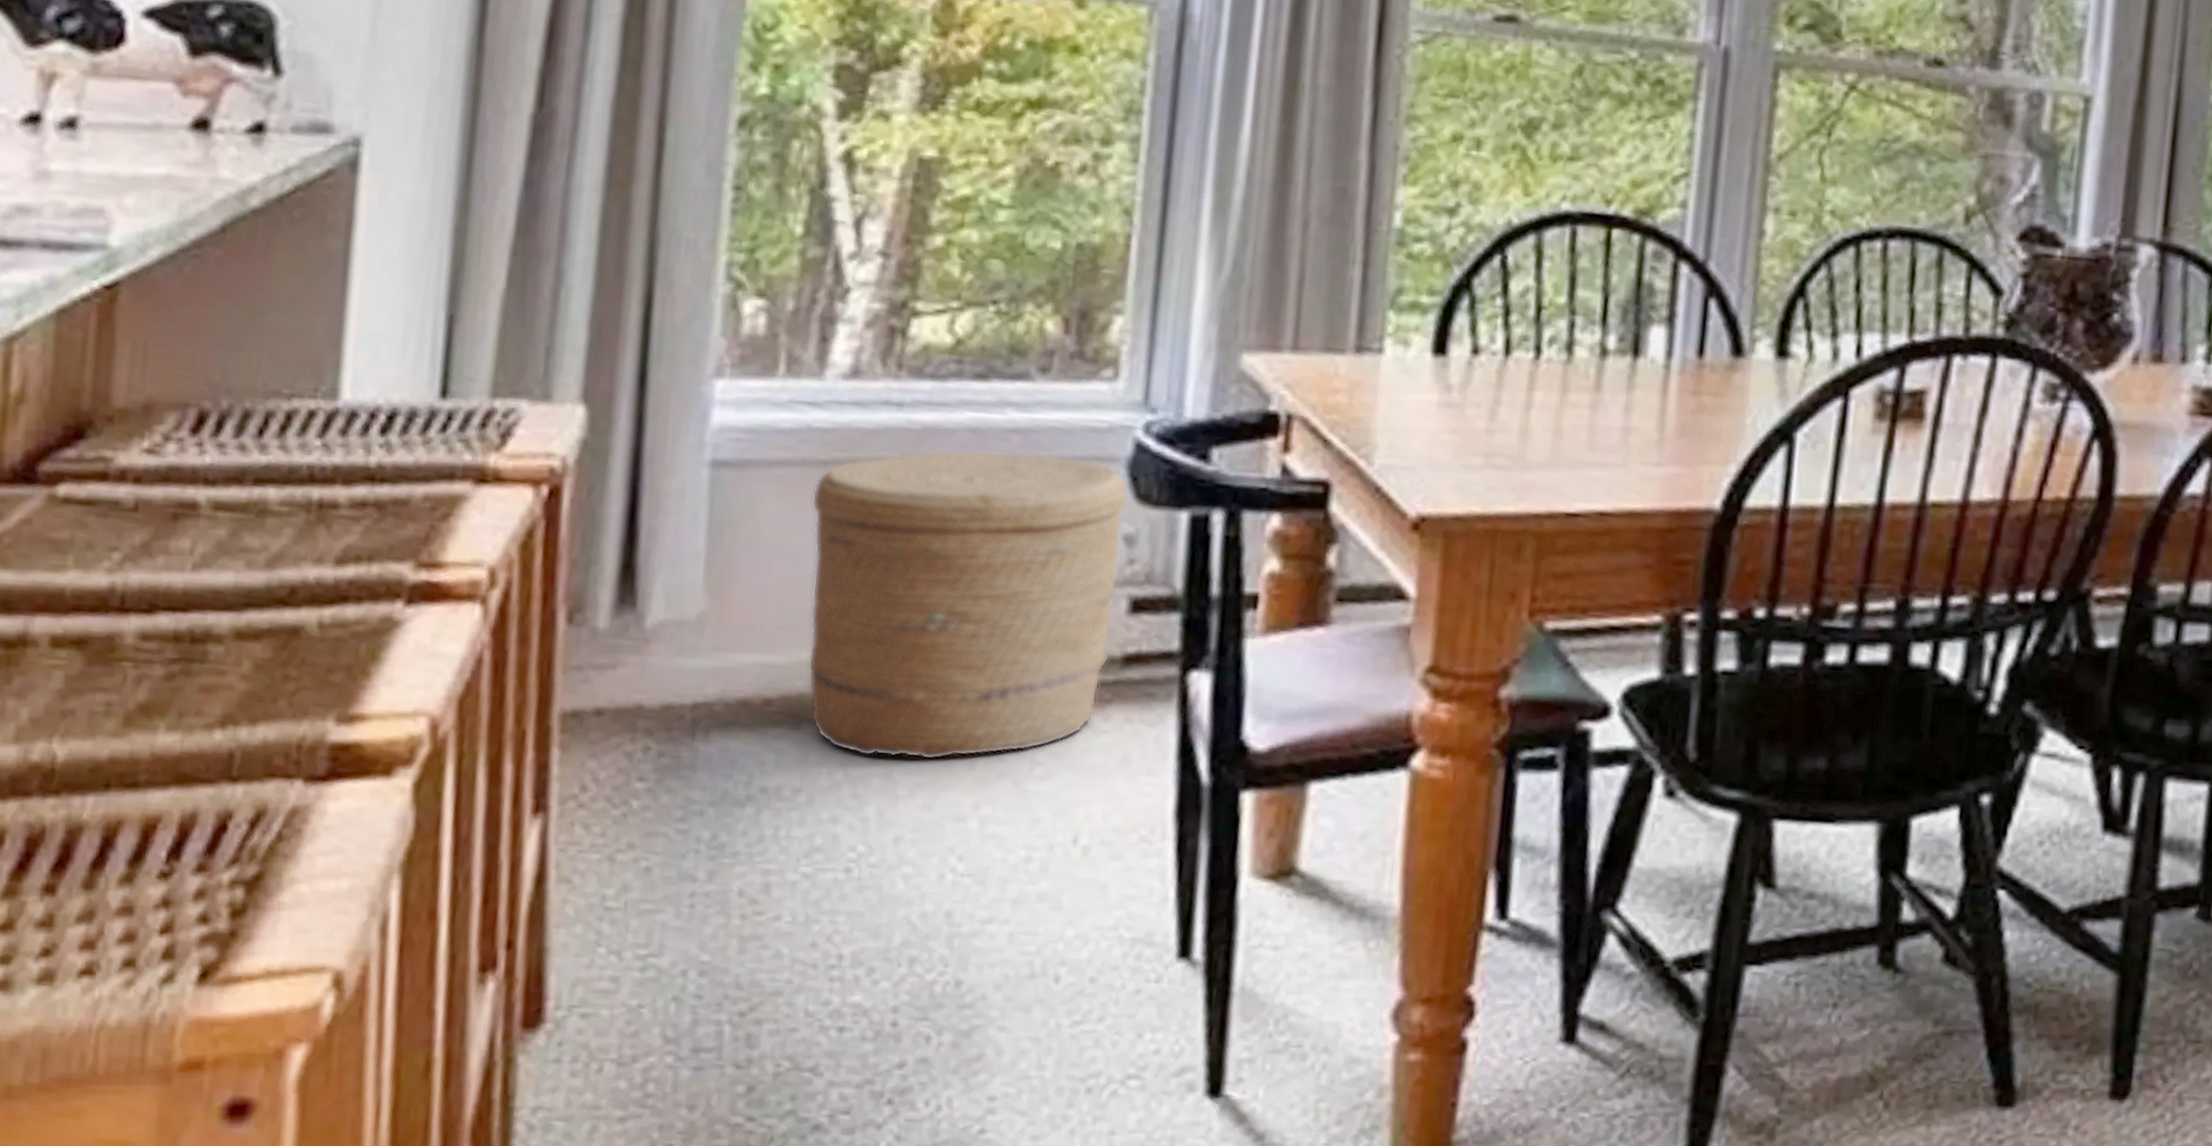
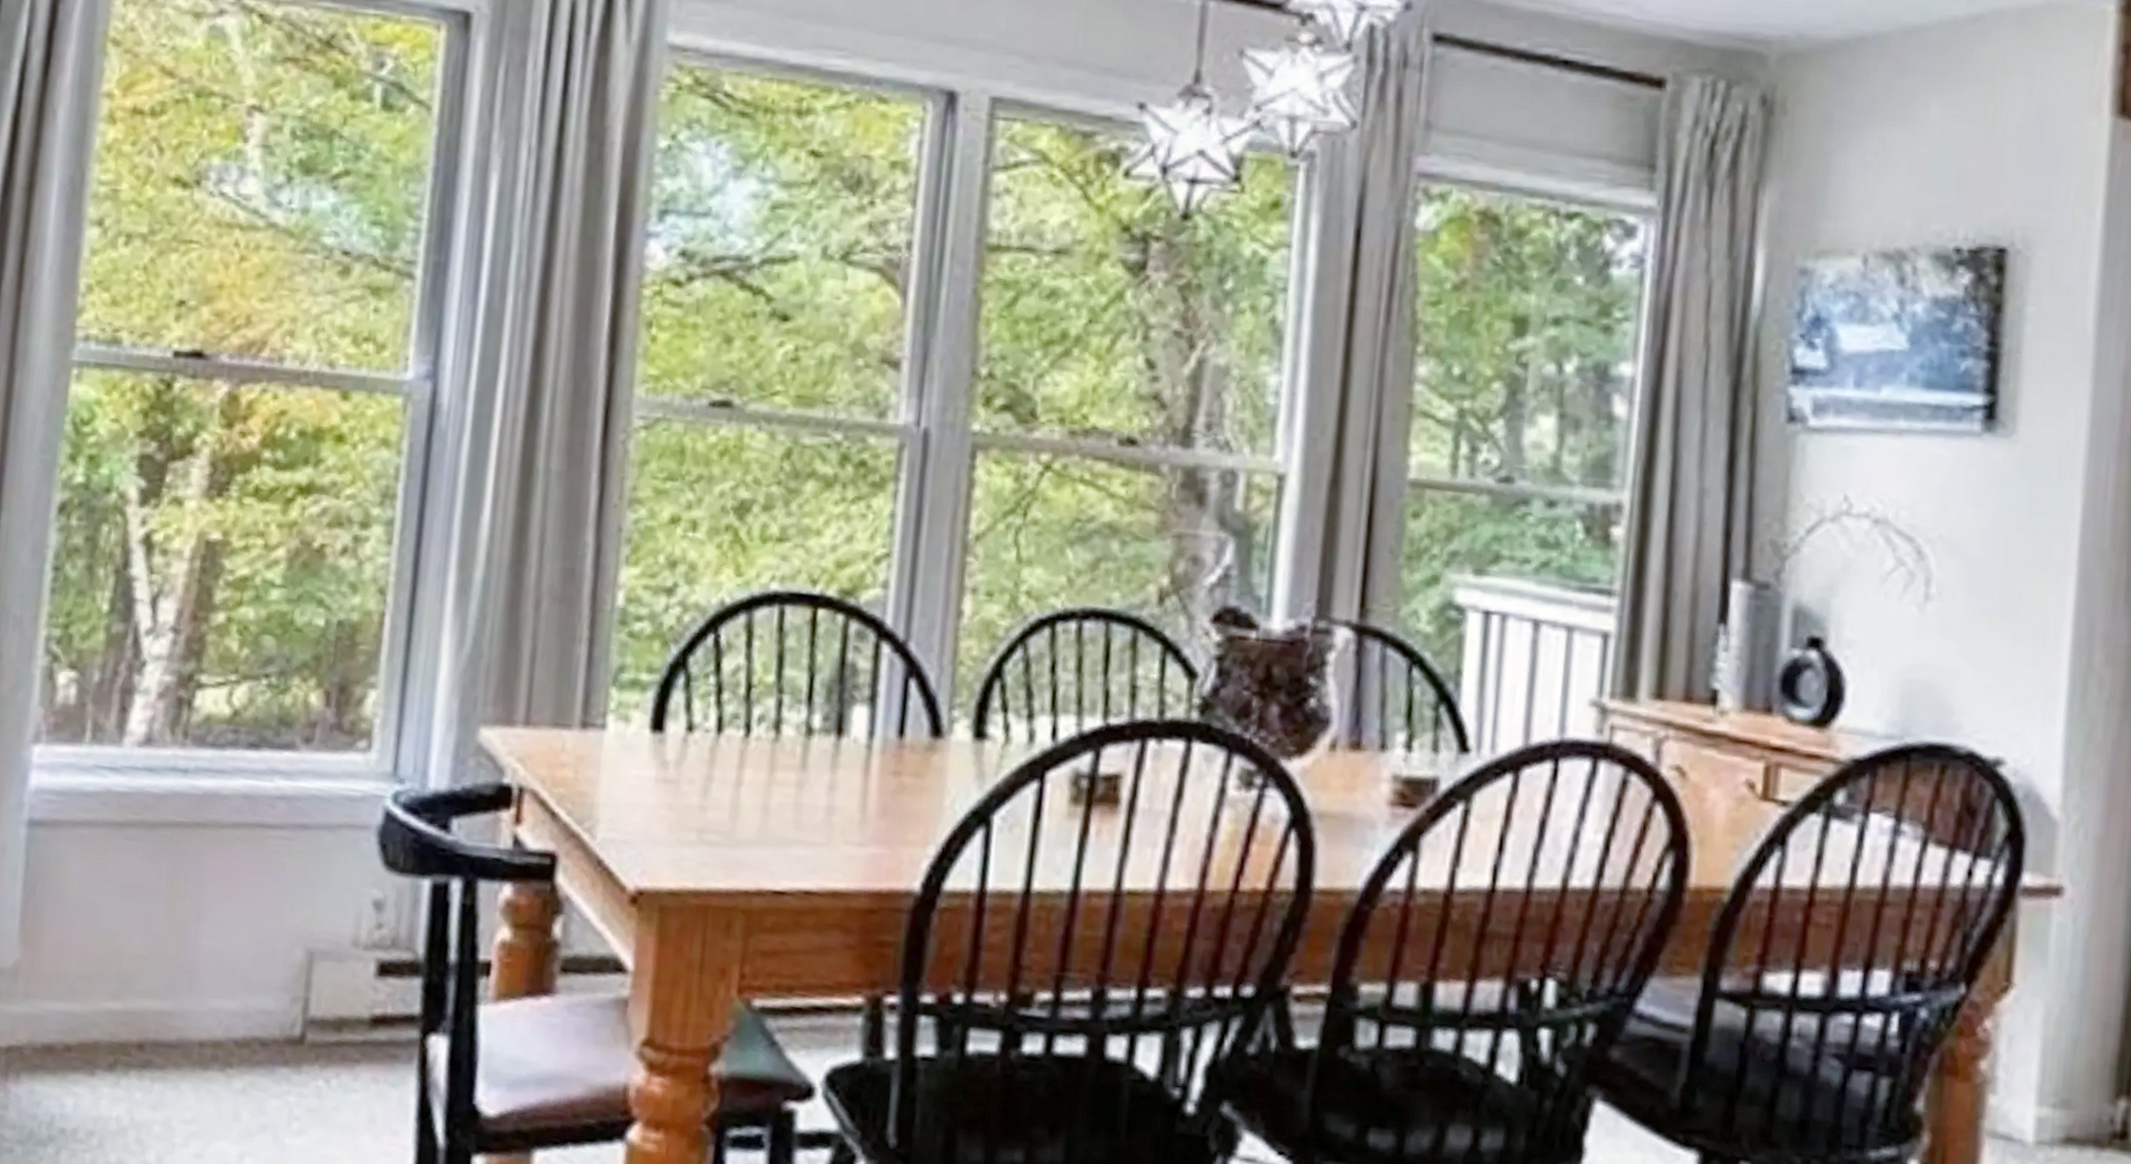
woven basket: present [807,450,1128,761] -> none [102,815,378,1111]

